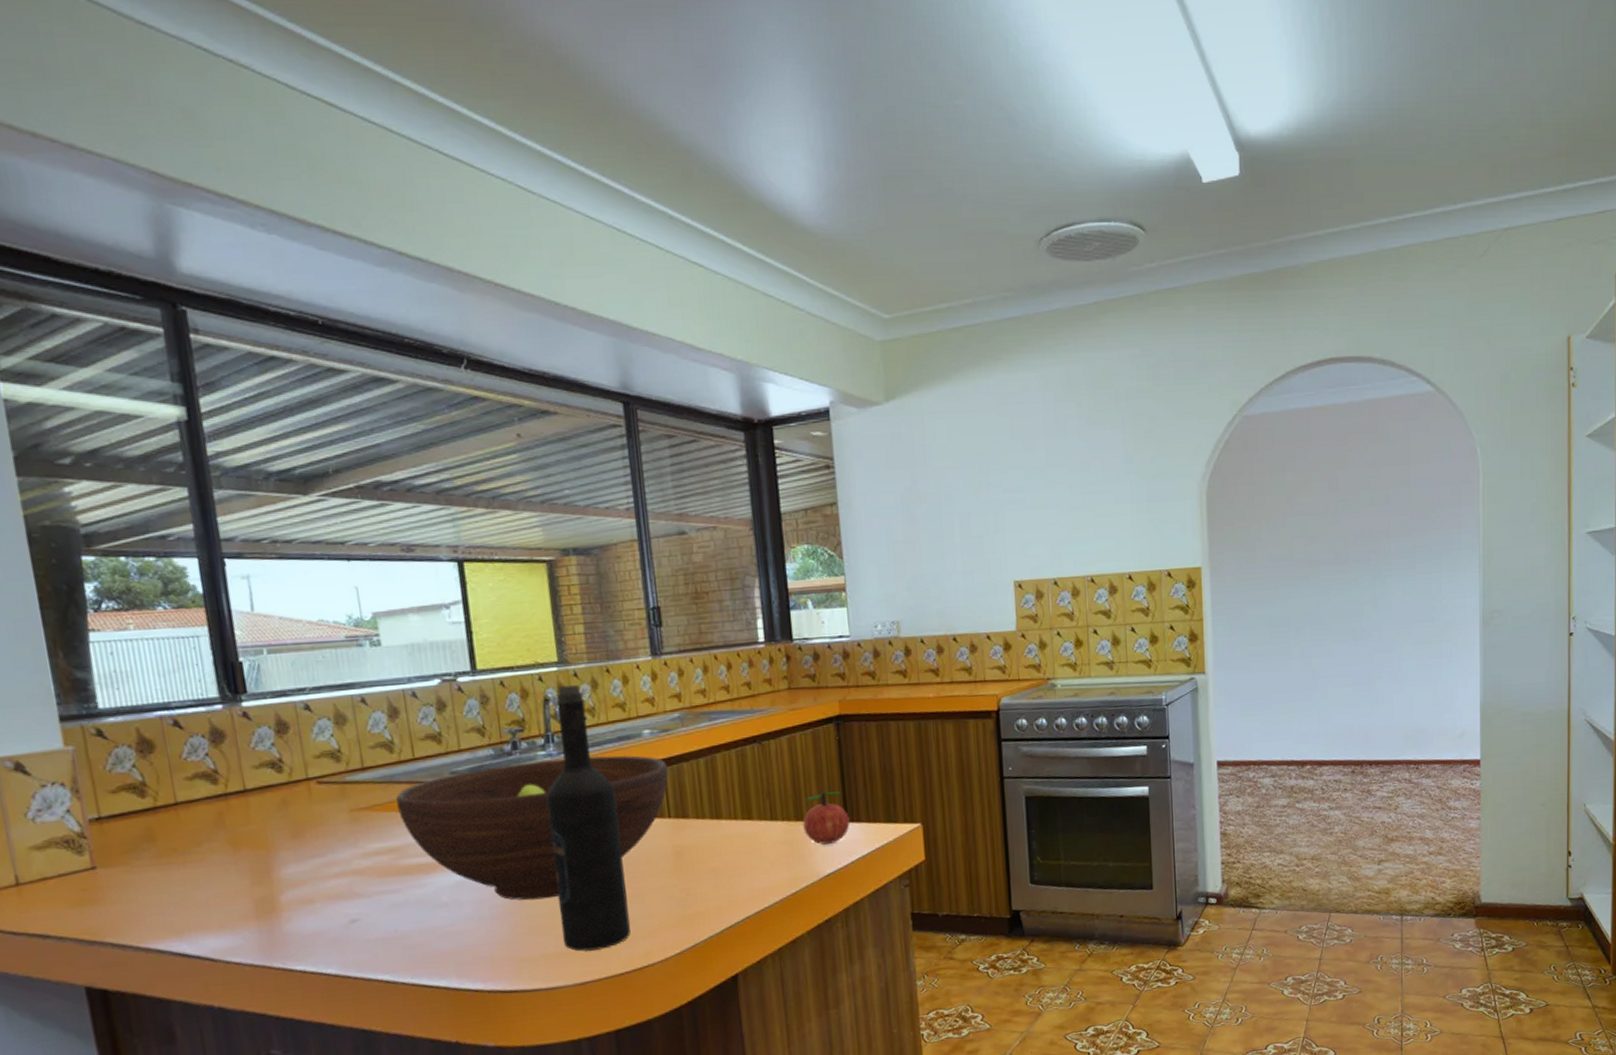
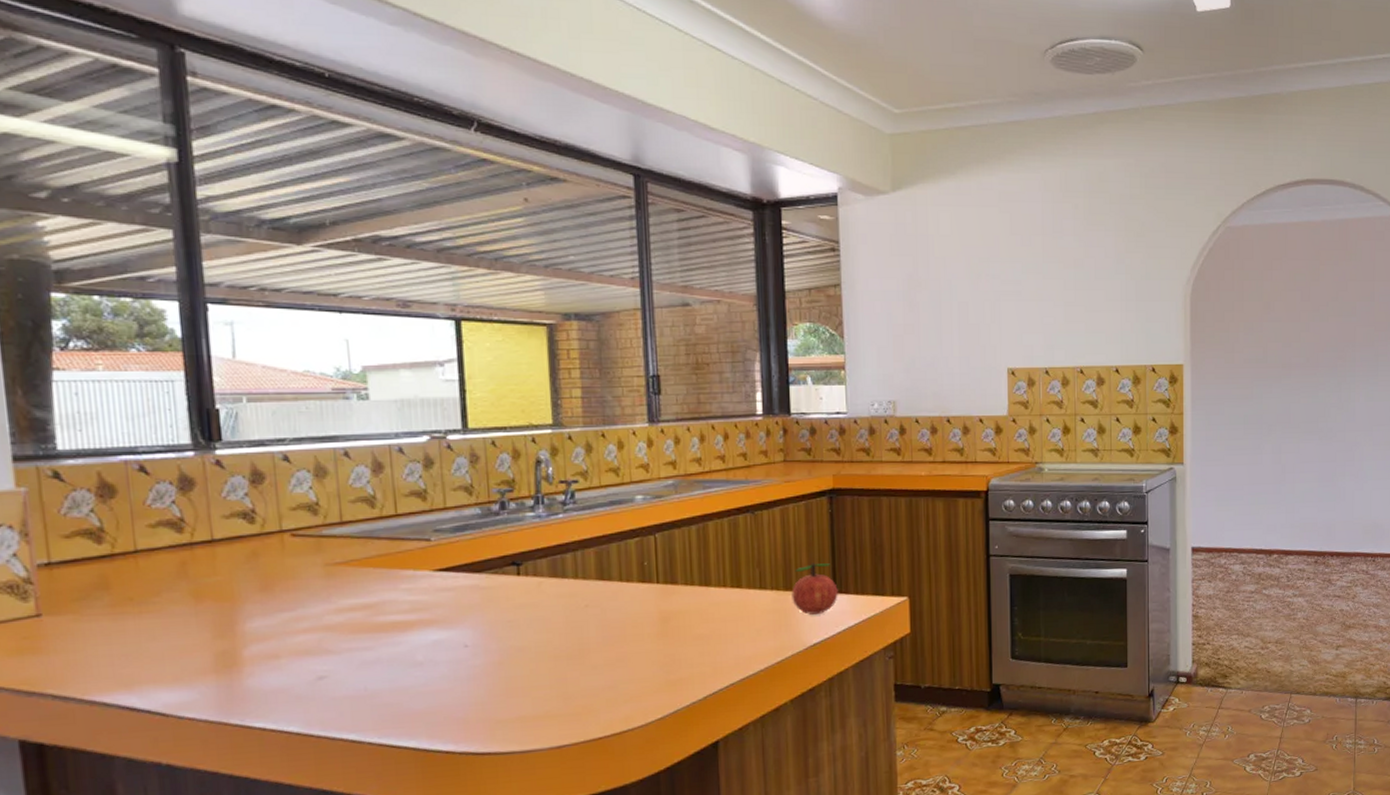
fruit bowl: present [396,755,669,901] -> none [375,519,659,662]
wine bottle: present [546,685,631,952] -> none [532,448,612,715]

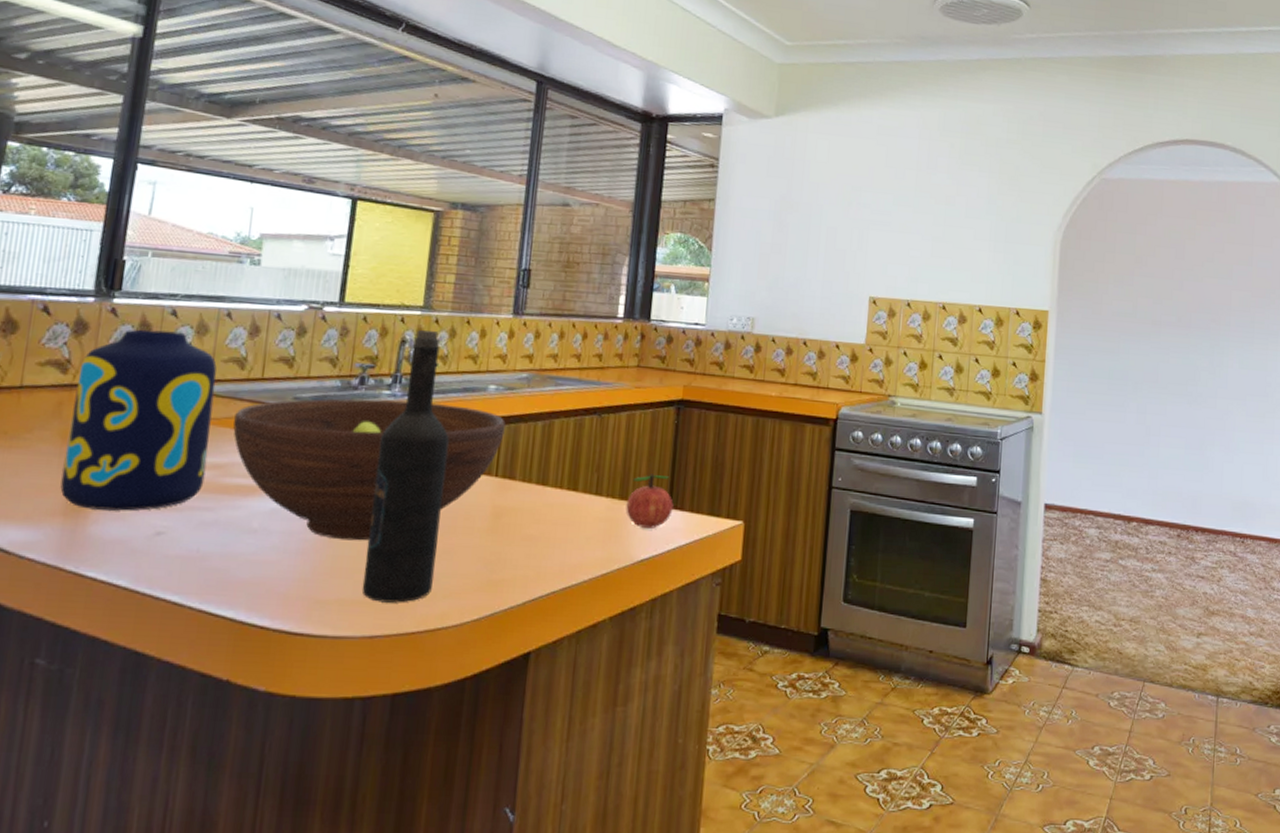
vase: none [196,477,357,664] -> present [60,329,217,511]
fruit bowl: none [375,519,659,662] -> present [233,398,506,541]
wine bottle: none [532,448,612,715] -> present [361,330,449,603]

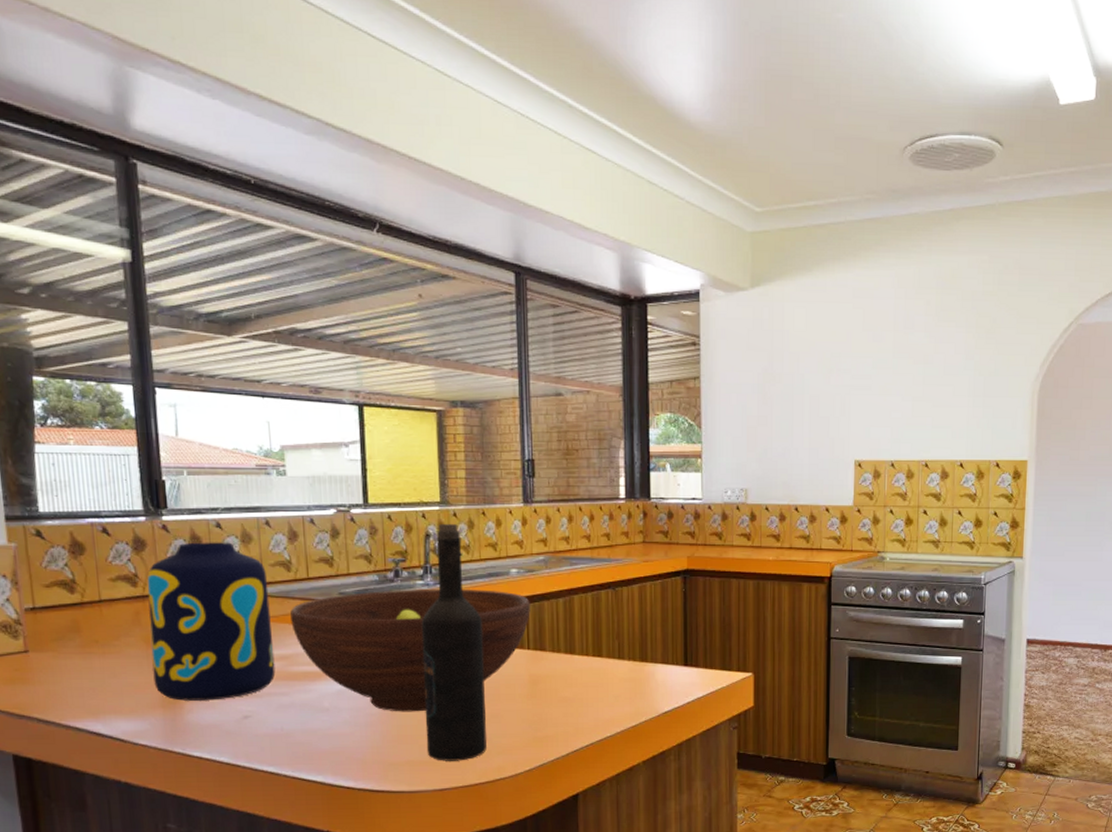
apple: present [625,474,674,529] -> none [647,637,689,685]

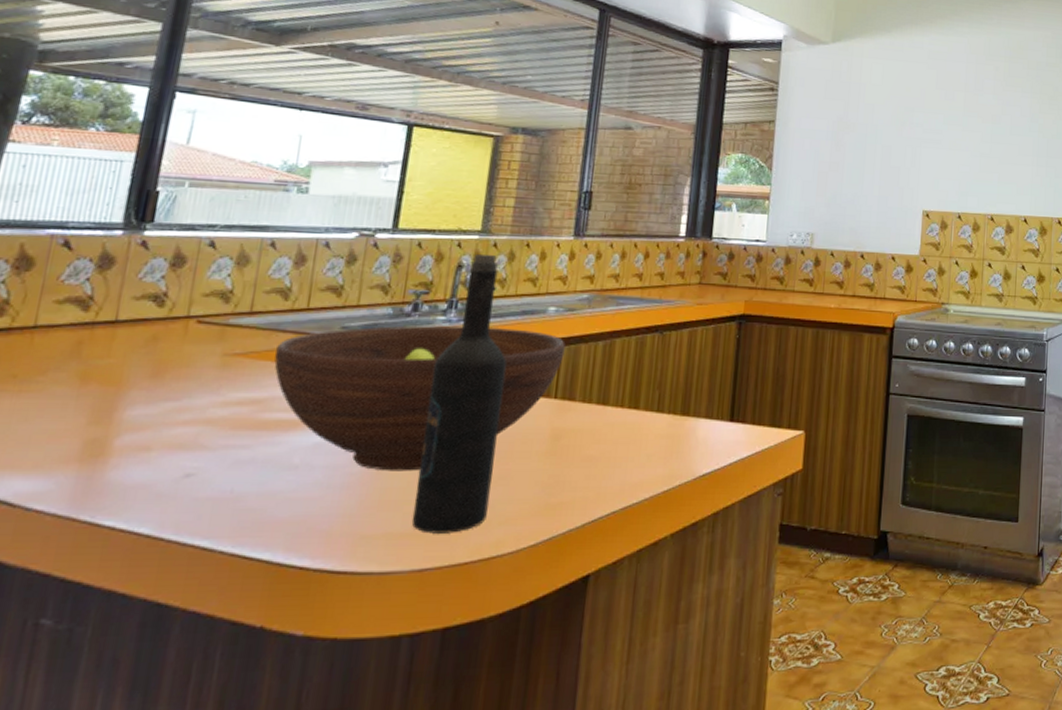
vase: present [147,542,276,701] -> none [76,262,258,454]

